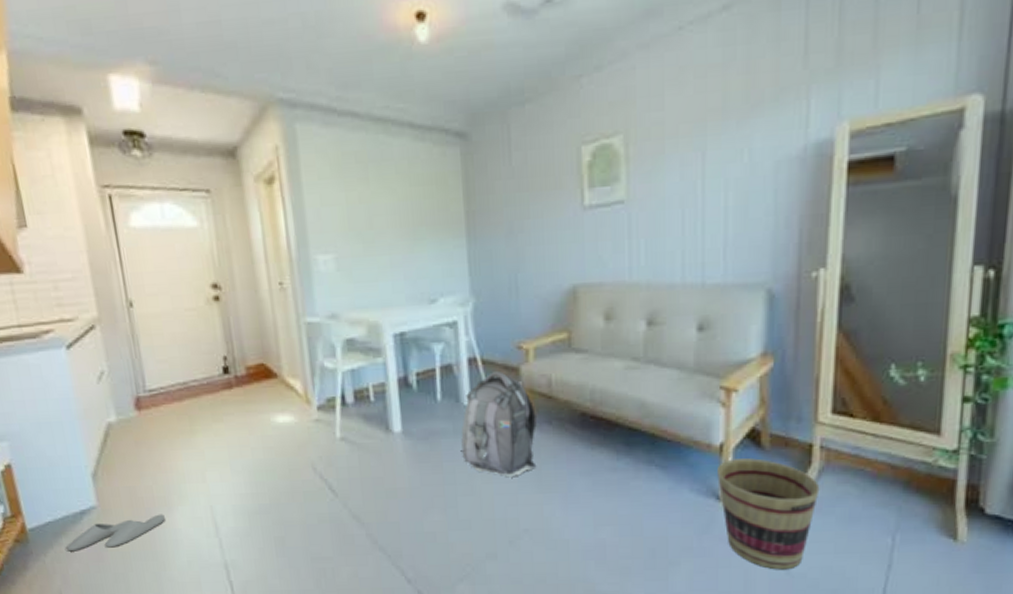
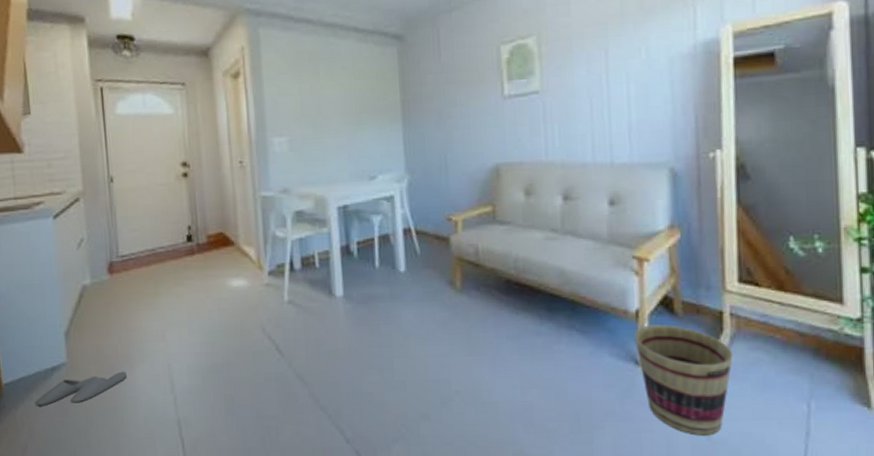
backpack: present [461,372,537,478] -> none [397,241,466,340]

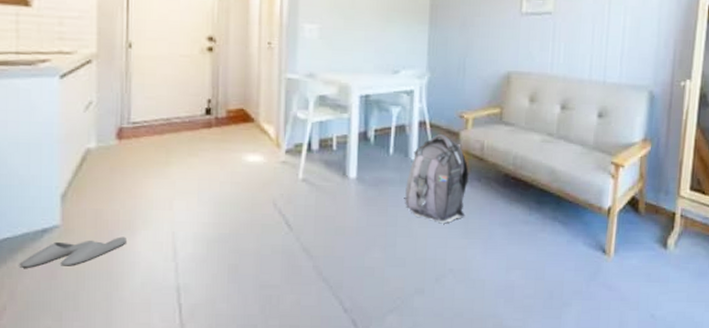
backpack: none [397,241,466,340] -> present [405,134,469,224]
basket: present [635,324,733,436] -> none [605,220,679,314]

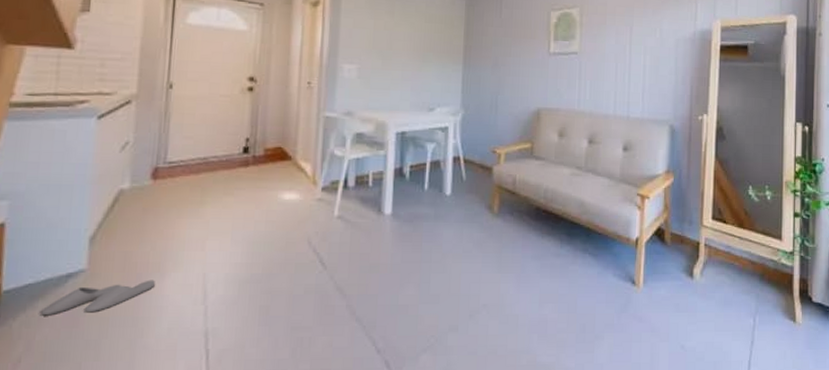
backpack: present [405,134,469,224] -> none [439,169,502,259]

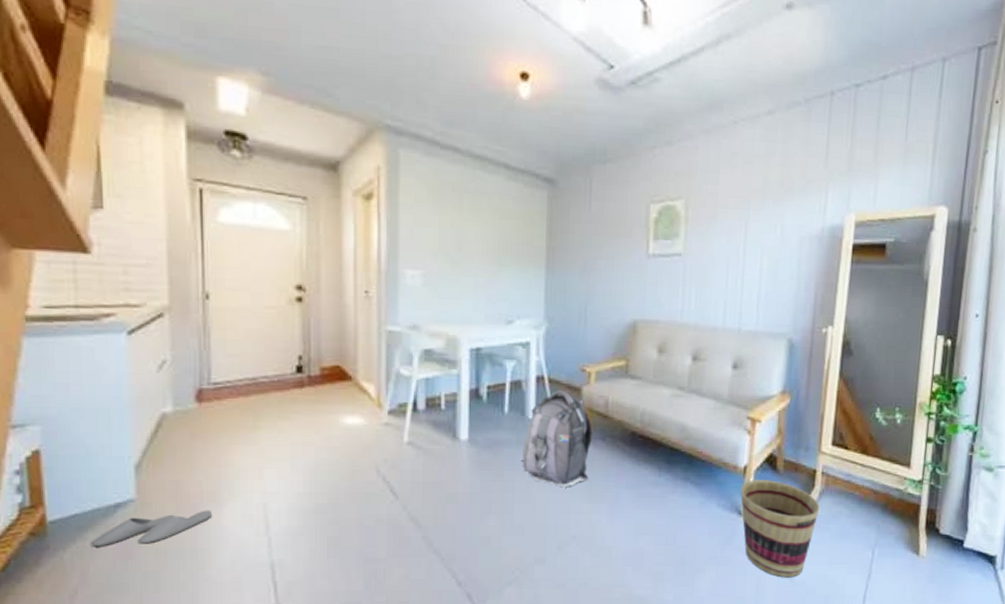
backpack: none [439,169,502,259] -> present [522,390,592,488]
basket: none [633,251,705,345] -> present [740,480,820,578]

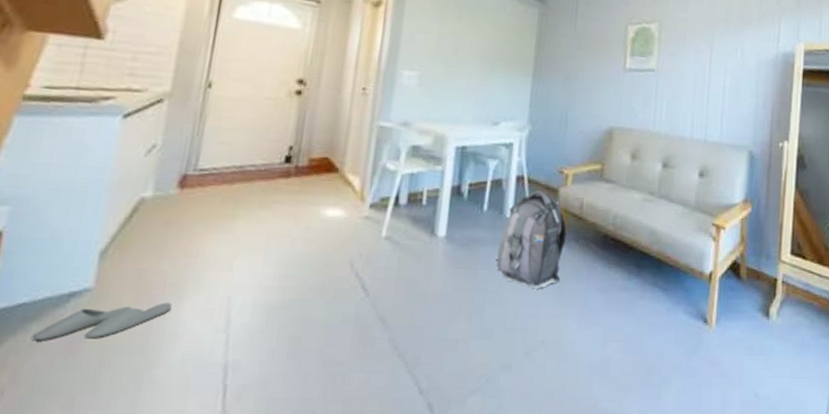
basket: present [740,480,820,578] -> none [706,287,781,392]

